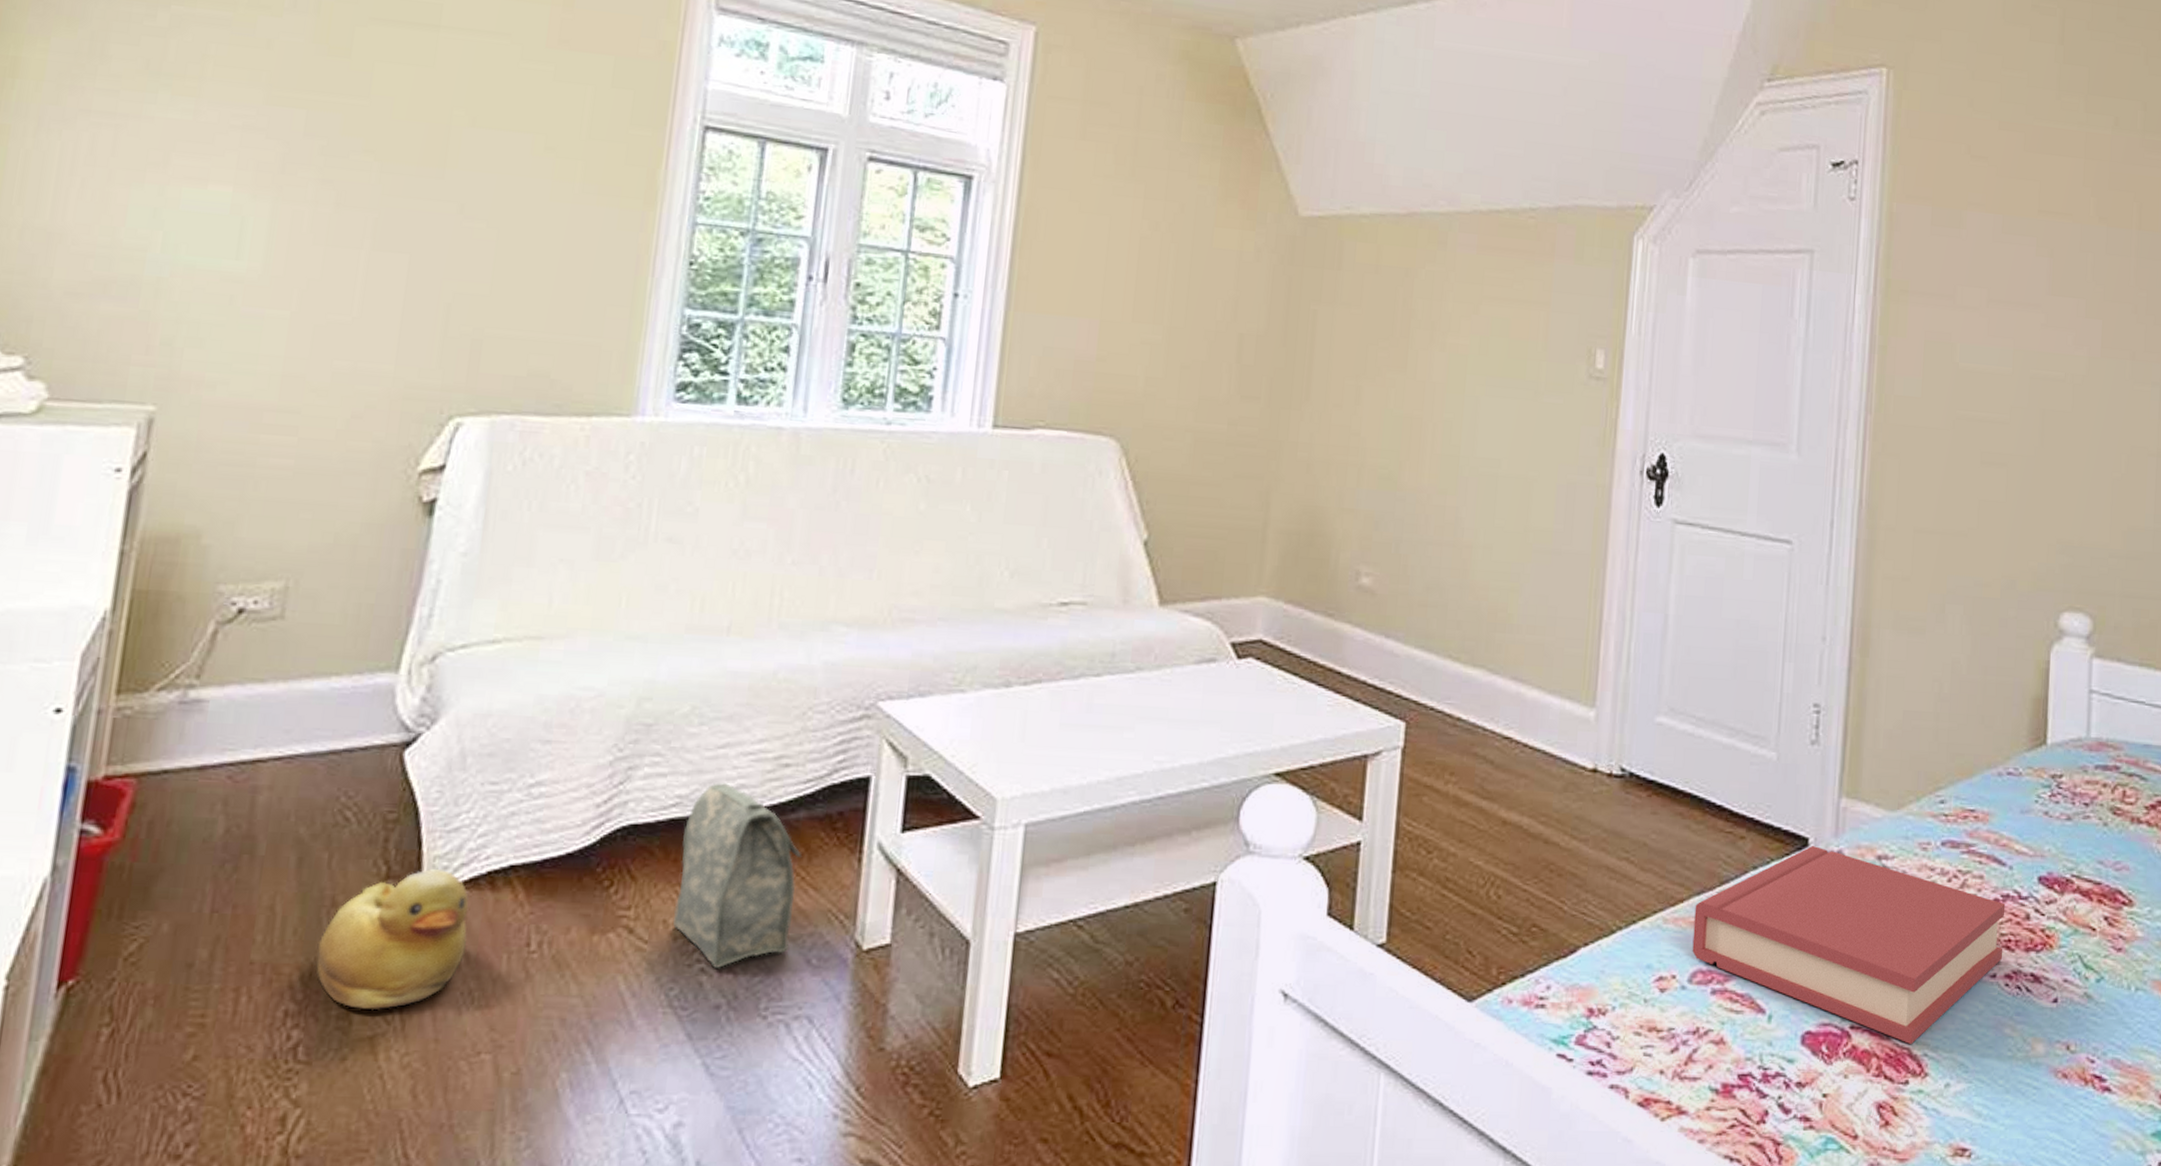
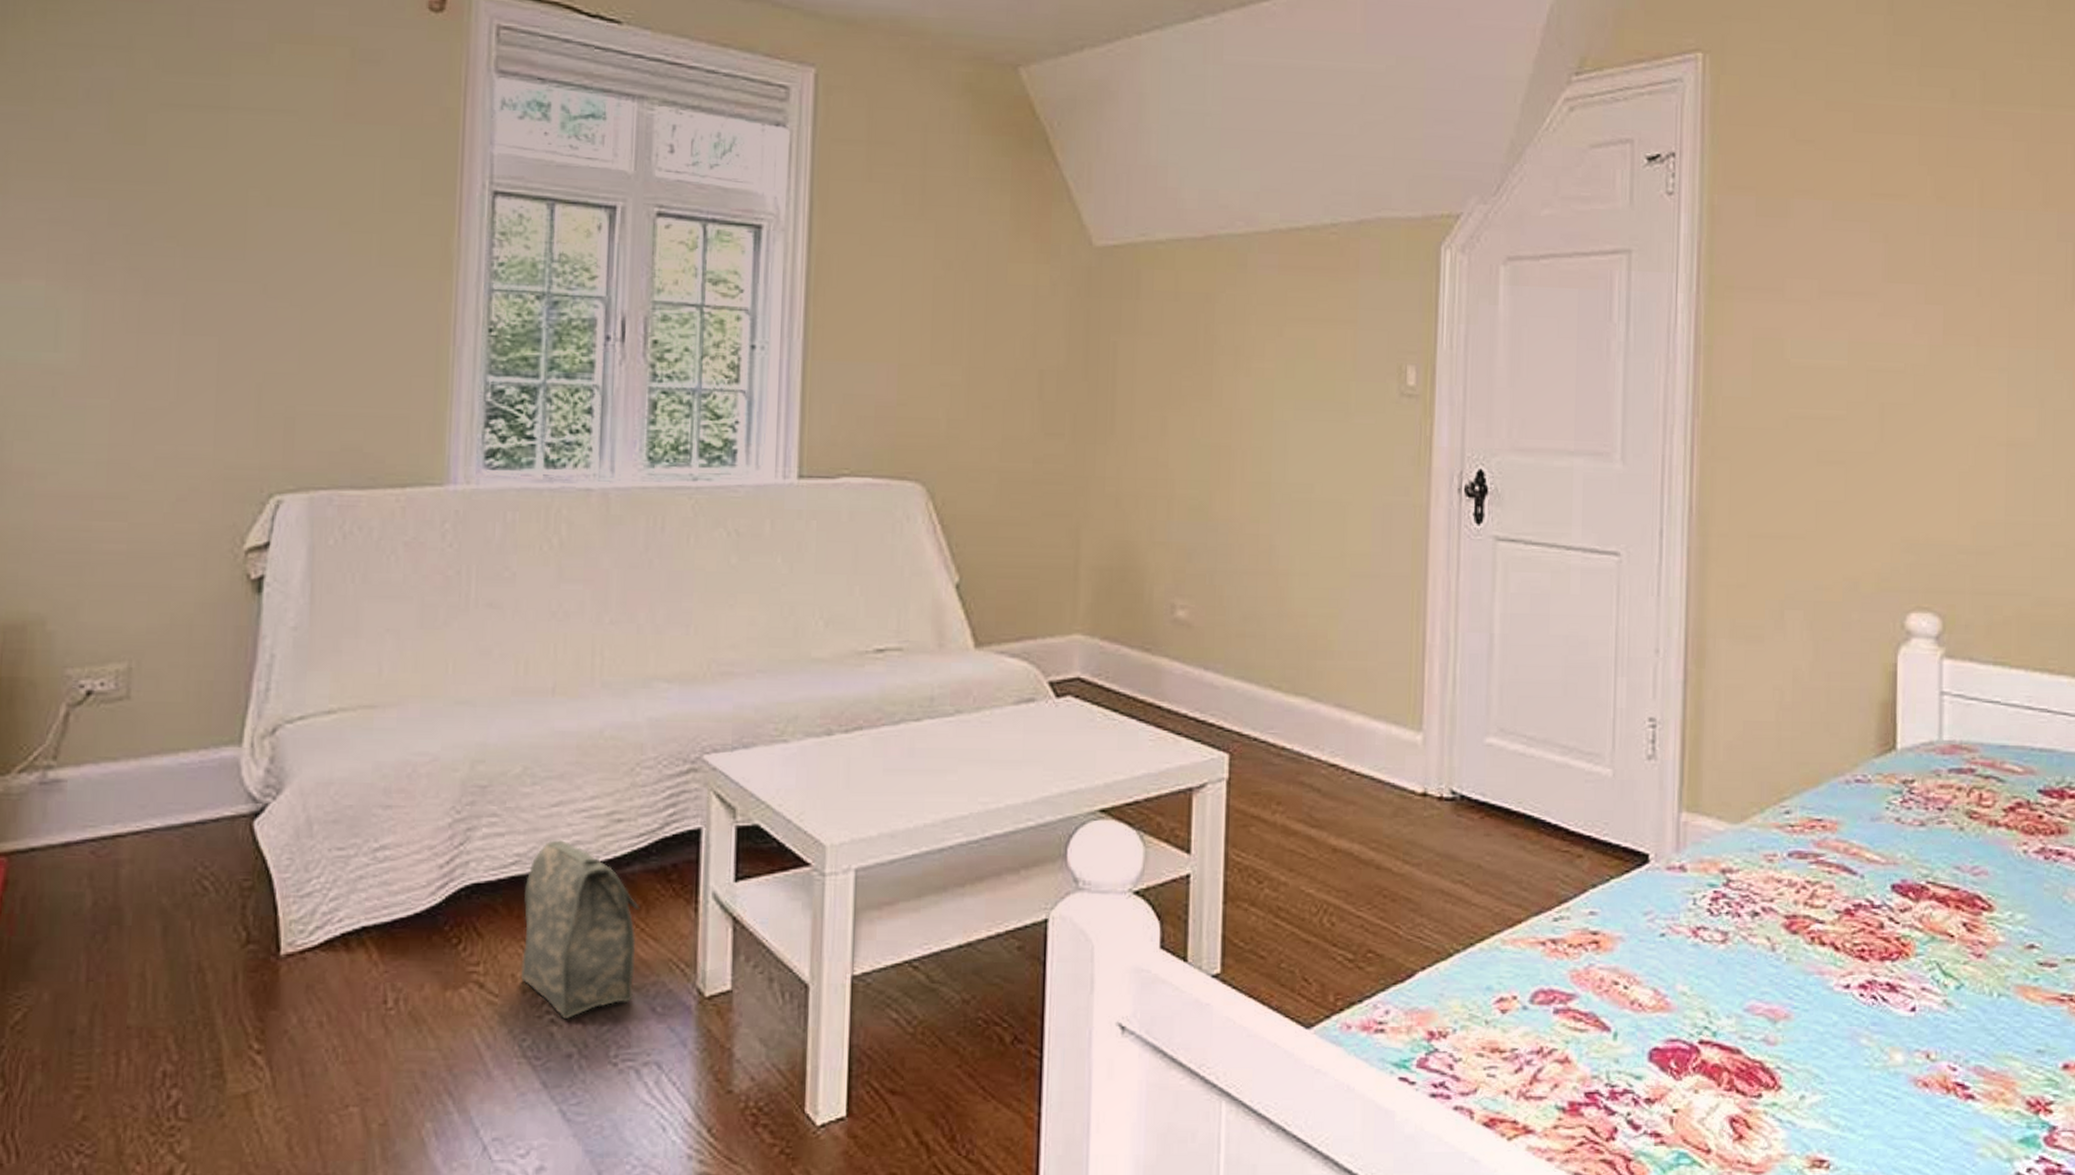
rubber duck: present [316,869,469,1011] -> none [188,933,327,1069]
hardback book: present [1692,846,2006,1044] -> none [1532,862,1858,1057]

